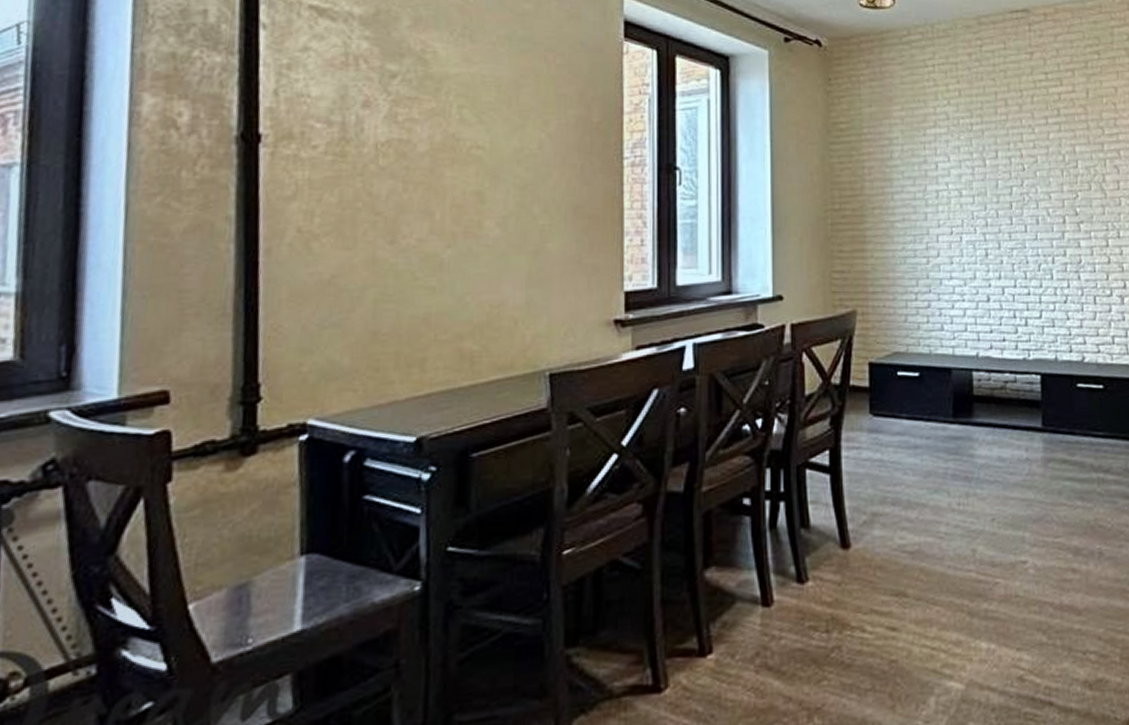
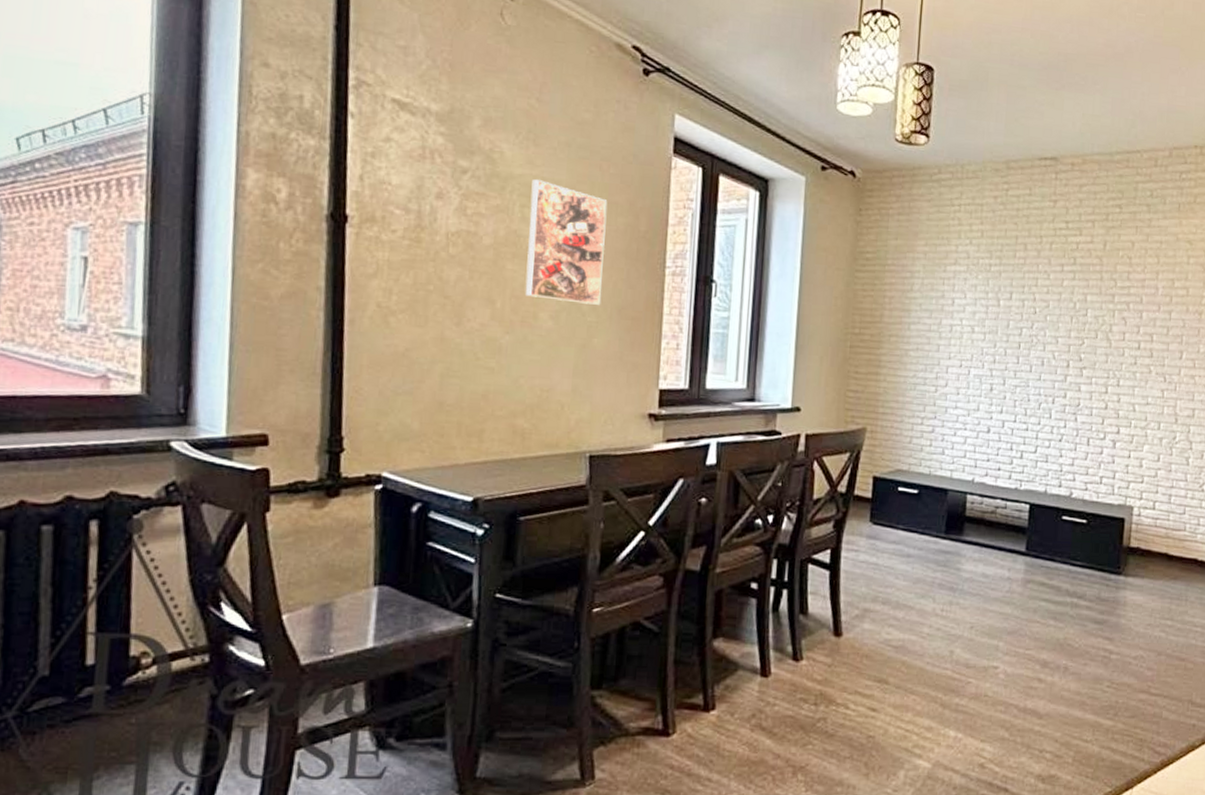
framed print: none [467,78,555,206] -> present [525,179,608,305]

